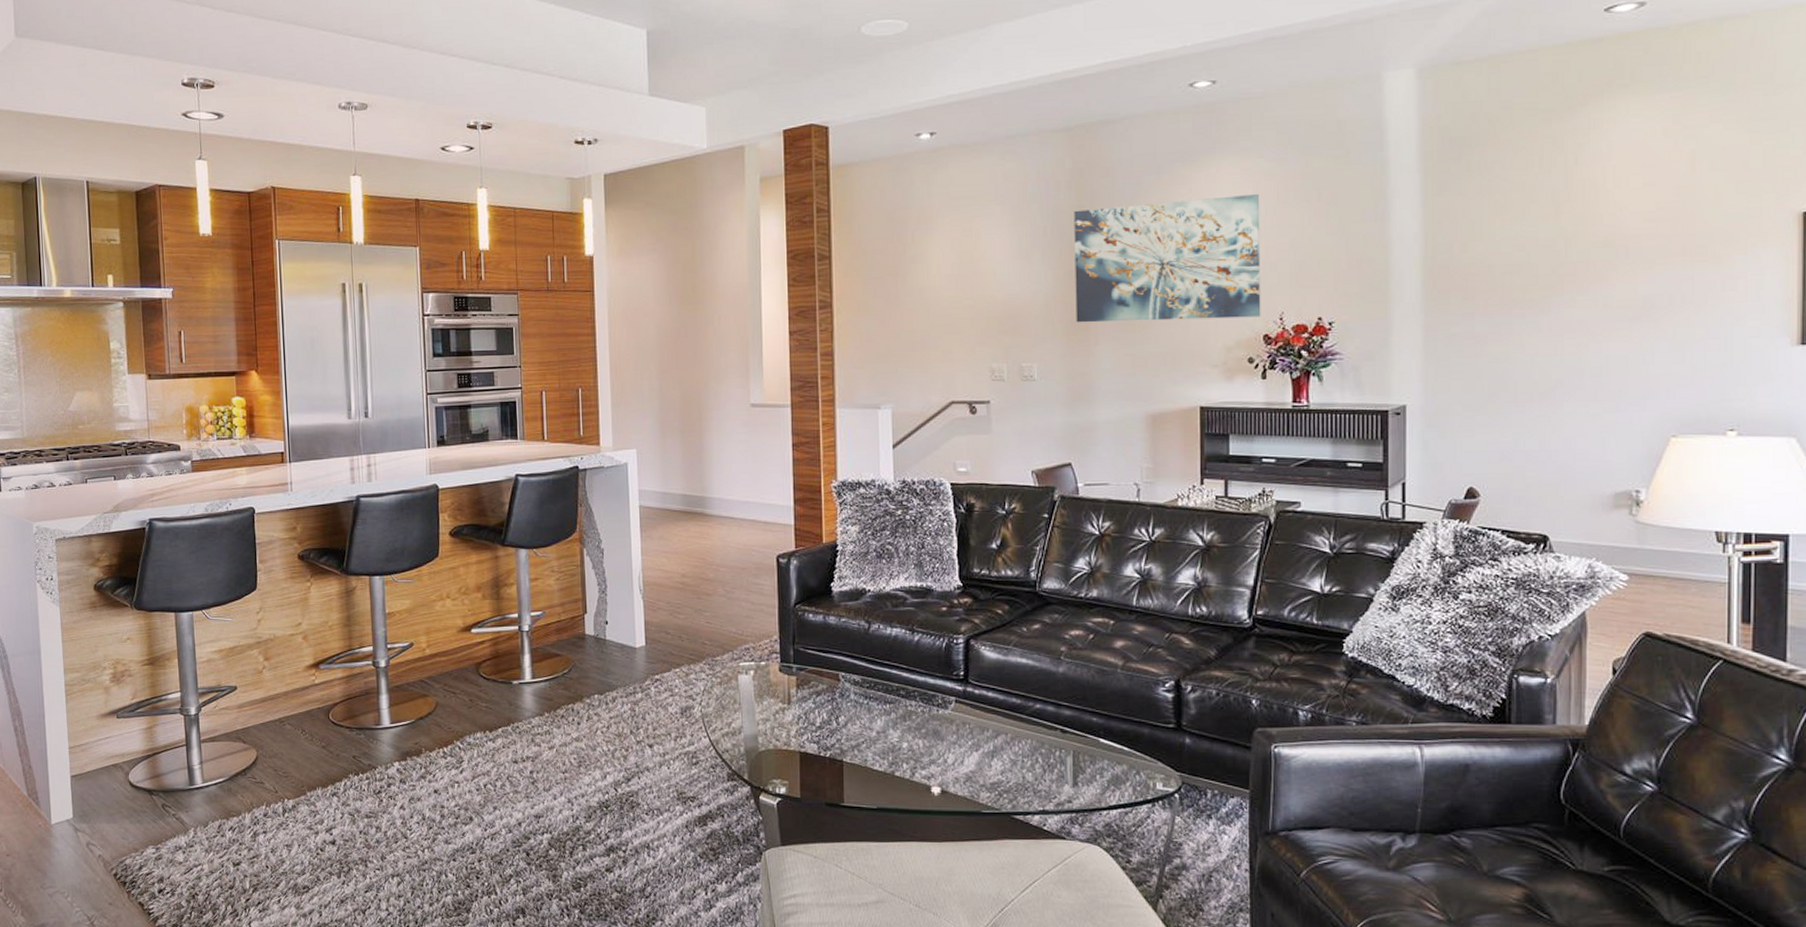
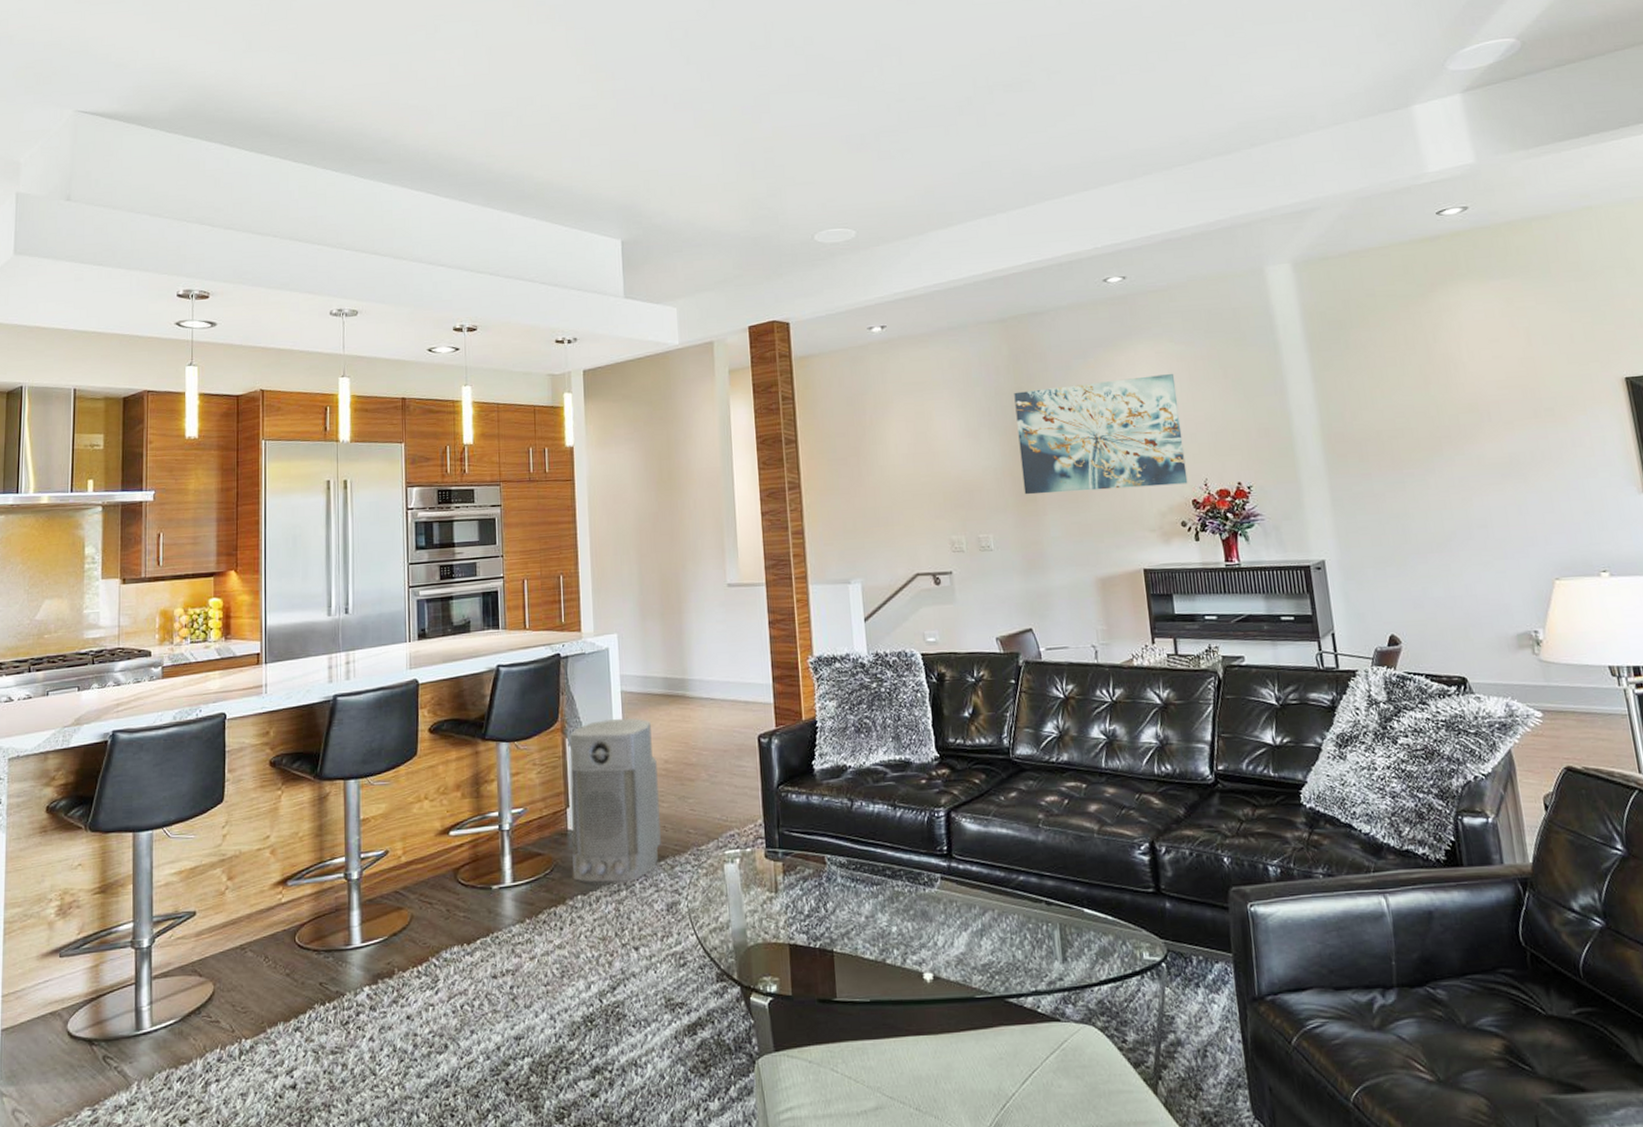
air purifier: none [587,531,677,685] -> present [570,717,661,883]

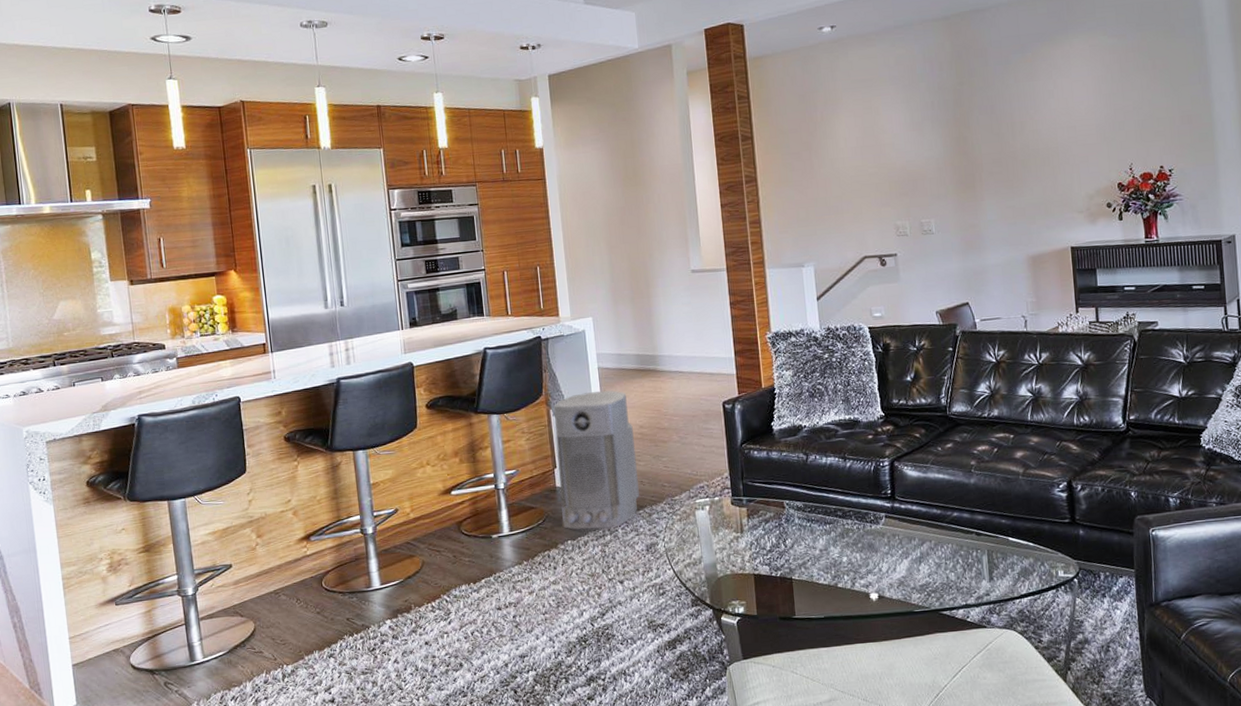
wall art: present [1014,373,1188,495] -> none [956,65,1115,183]

